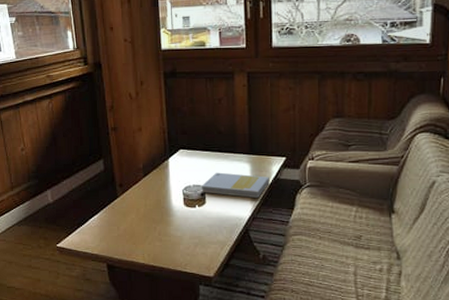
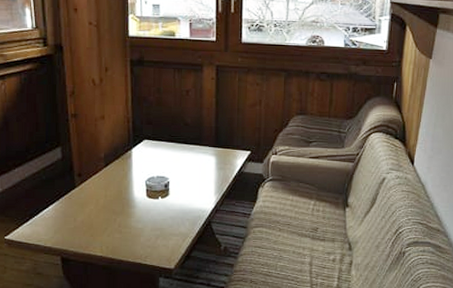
book: present [202,172,269,199] -> none [166,164,234,191]

